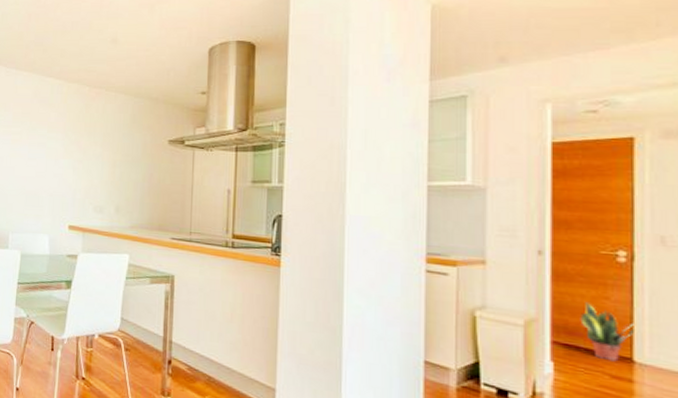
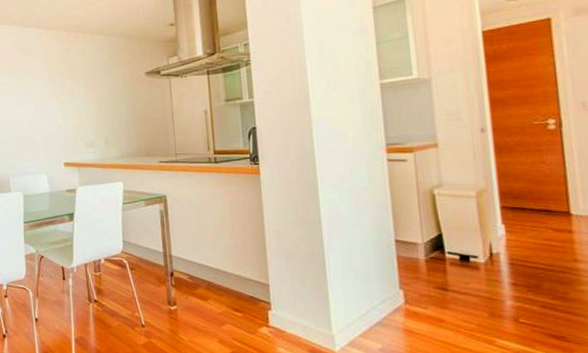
potted plant: present [580,303,636,362] -> none [522,169,570,217]

